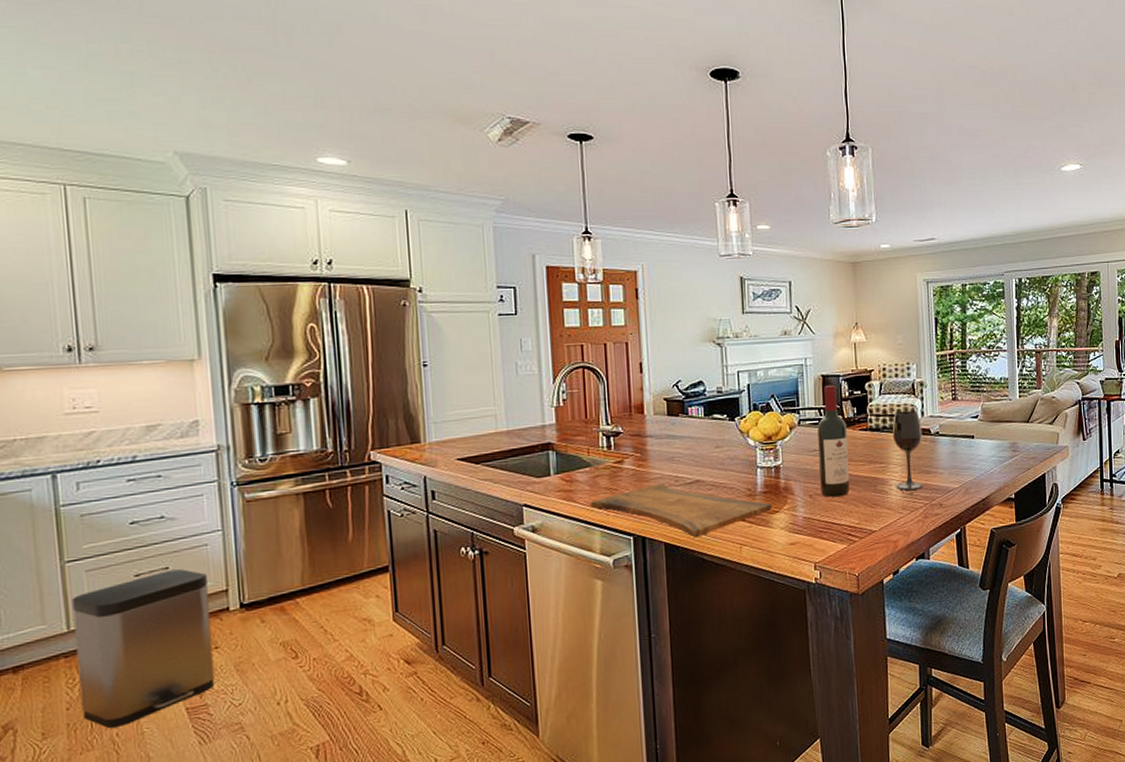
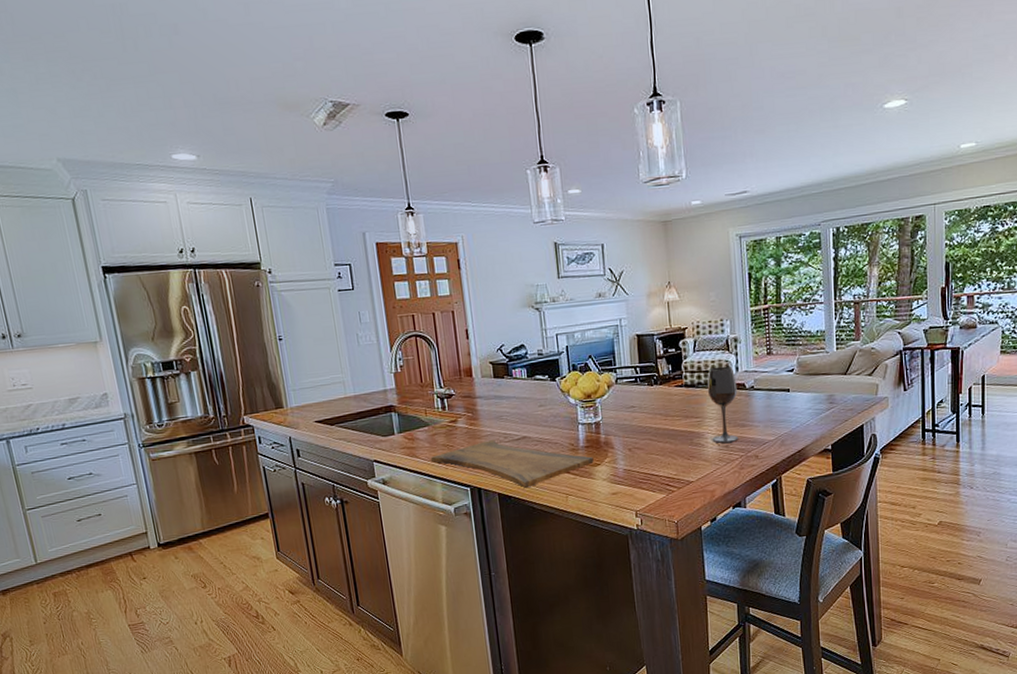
pedal bin: present [72,569,215,728] -> none [35,515,146,638]
wine bottle: present [817,384,851,497] -> none [634,343,668,450]

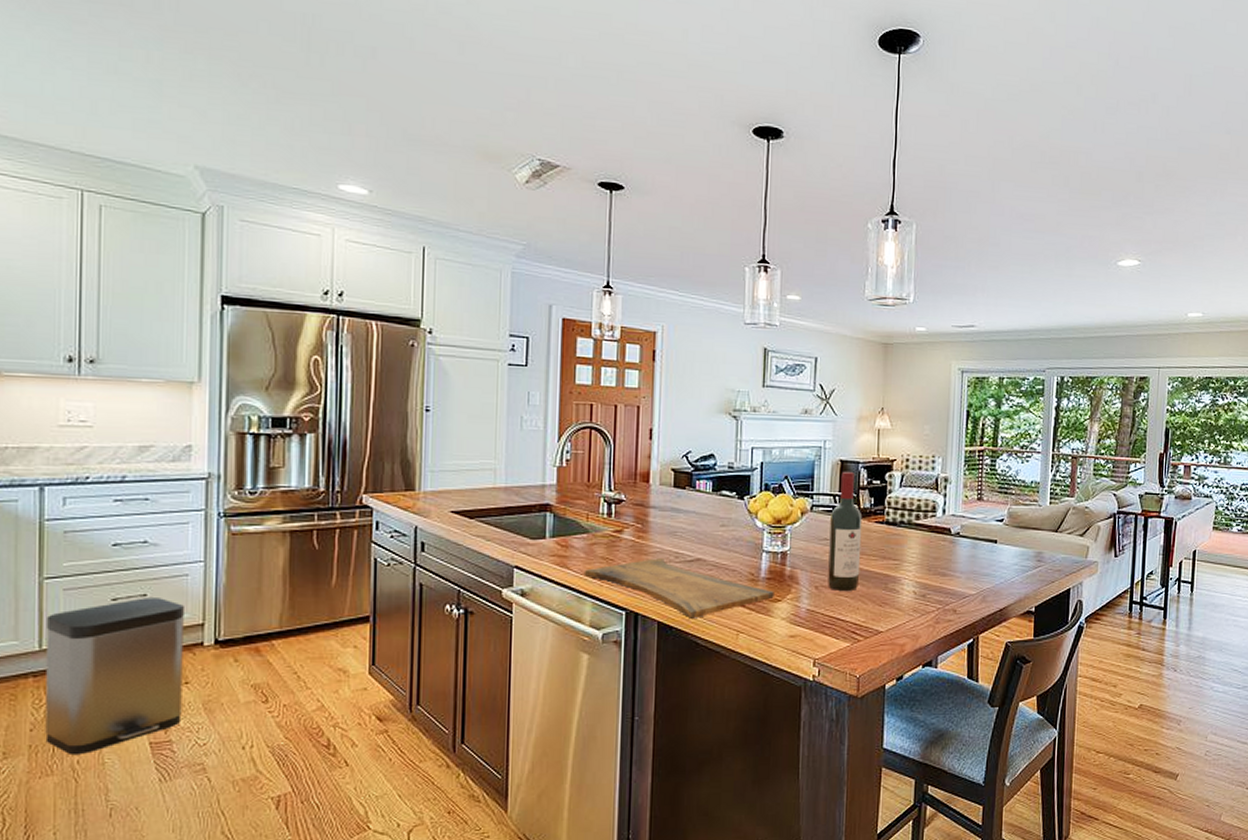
pedal bin: none [35,515,146,638] -> present [45,598,184,754]
wine bottle: none [634,343,668,450] -> present [828,471,863,591]
wine glass: present [707,366,739,444] -> none [908,506,942,593]

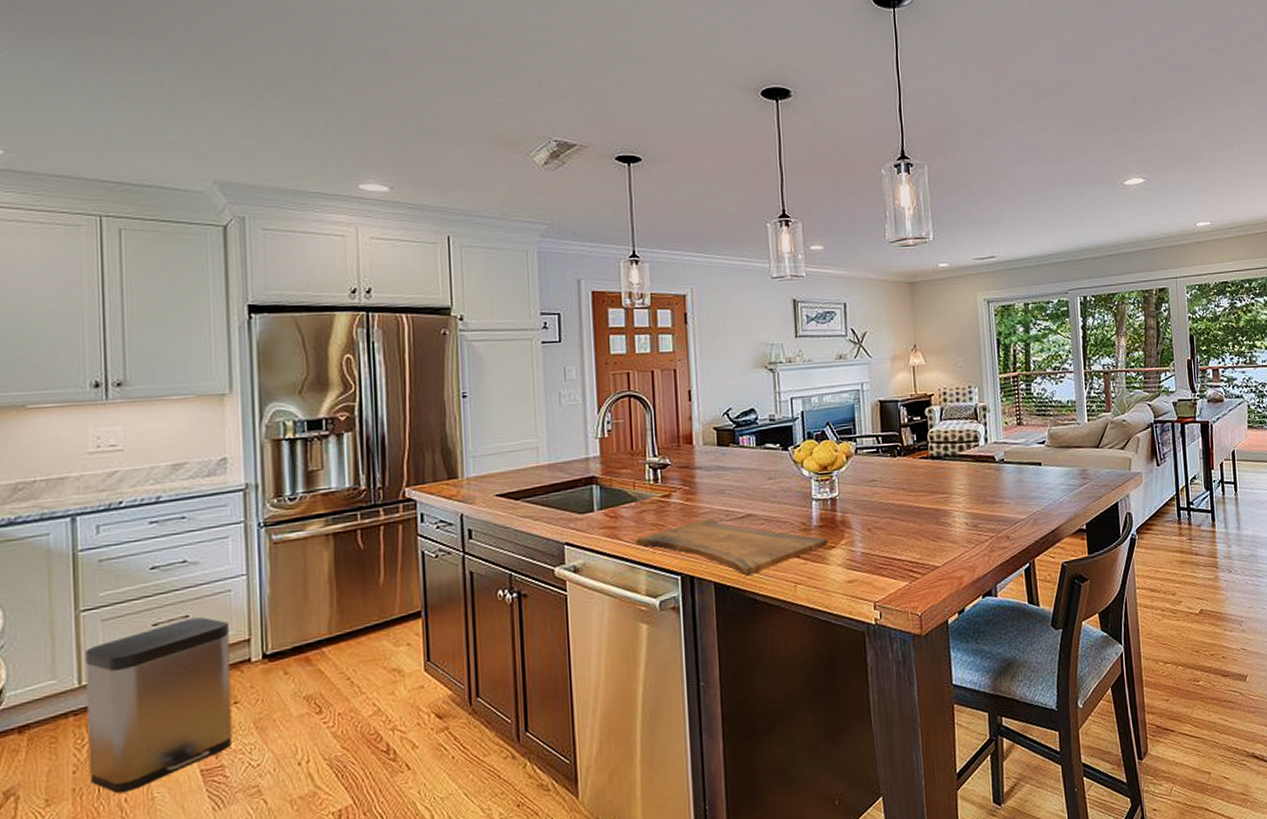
wine bottle: present [828,471,863,591] -> none [875,410,911,530]

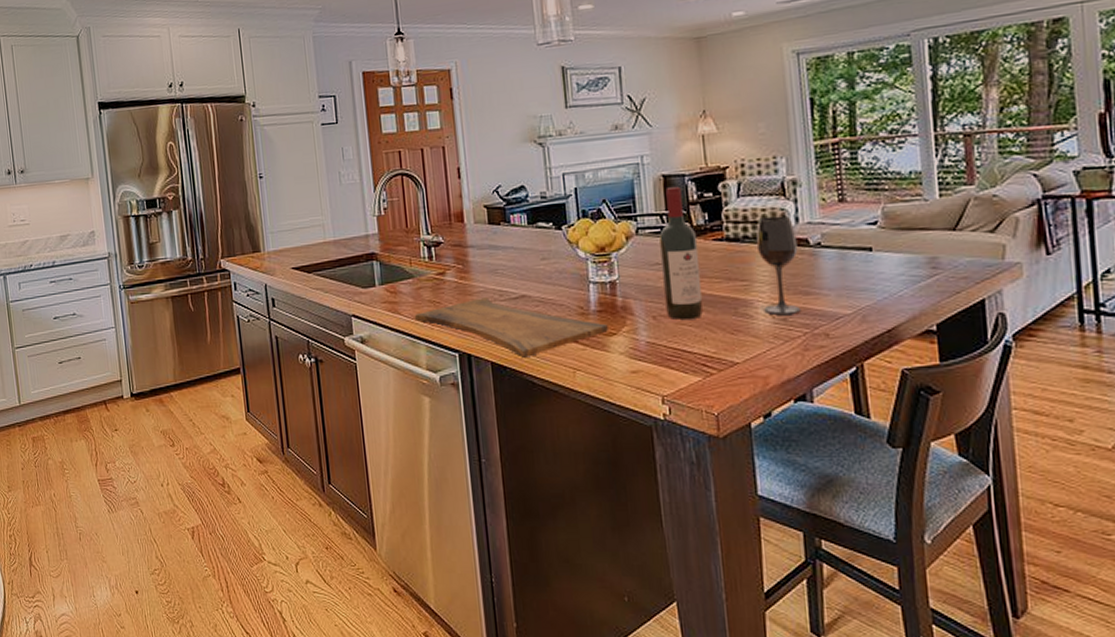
pedal bin: present [85,617,233,793] -> none [21,360,116,488]
wine bottle: none [875,410,911,530] -> present [659,186,704,319]
wine glass: none [954,436,989,523] -> present [756,215,802,316]

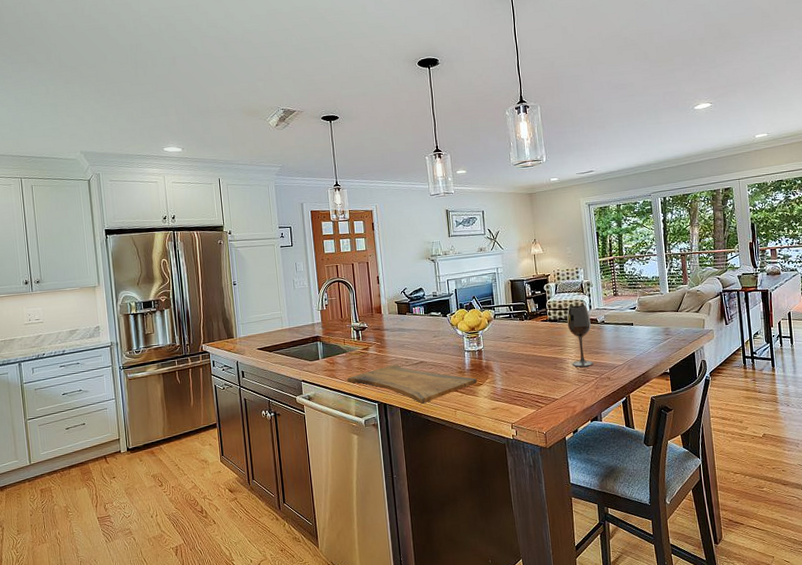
wine bottle: present [659,186,704,319] -> none [508,287,536,373]

